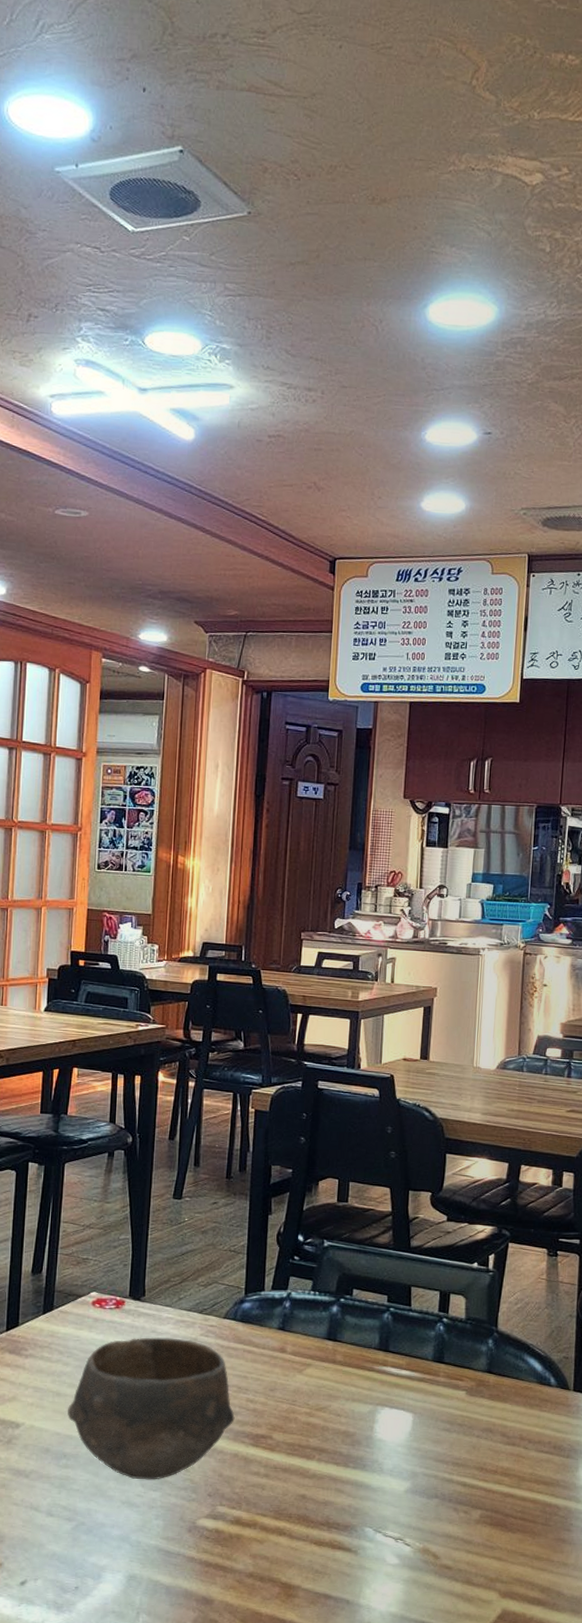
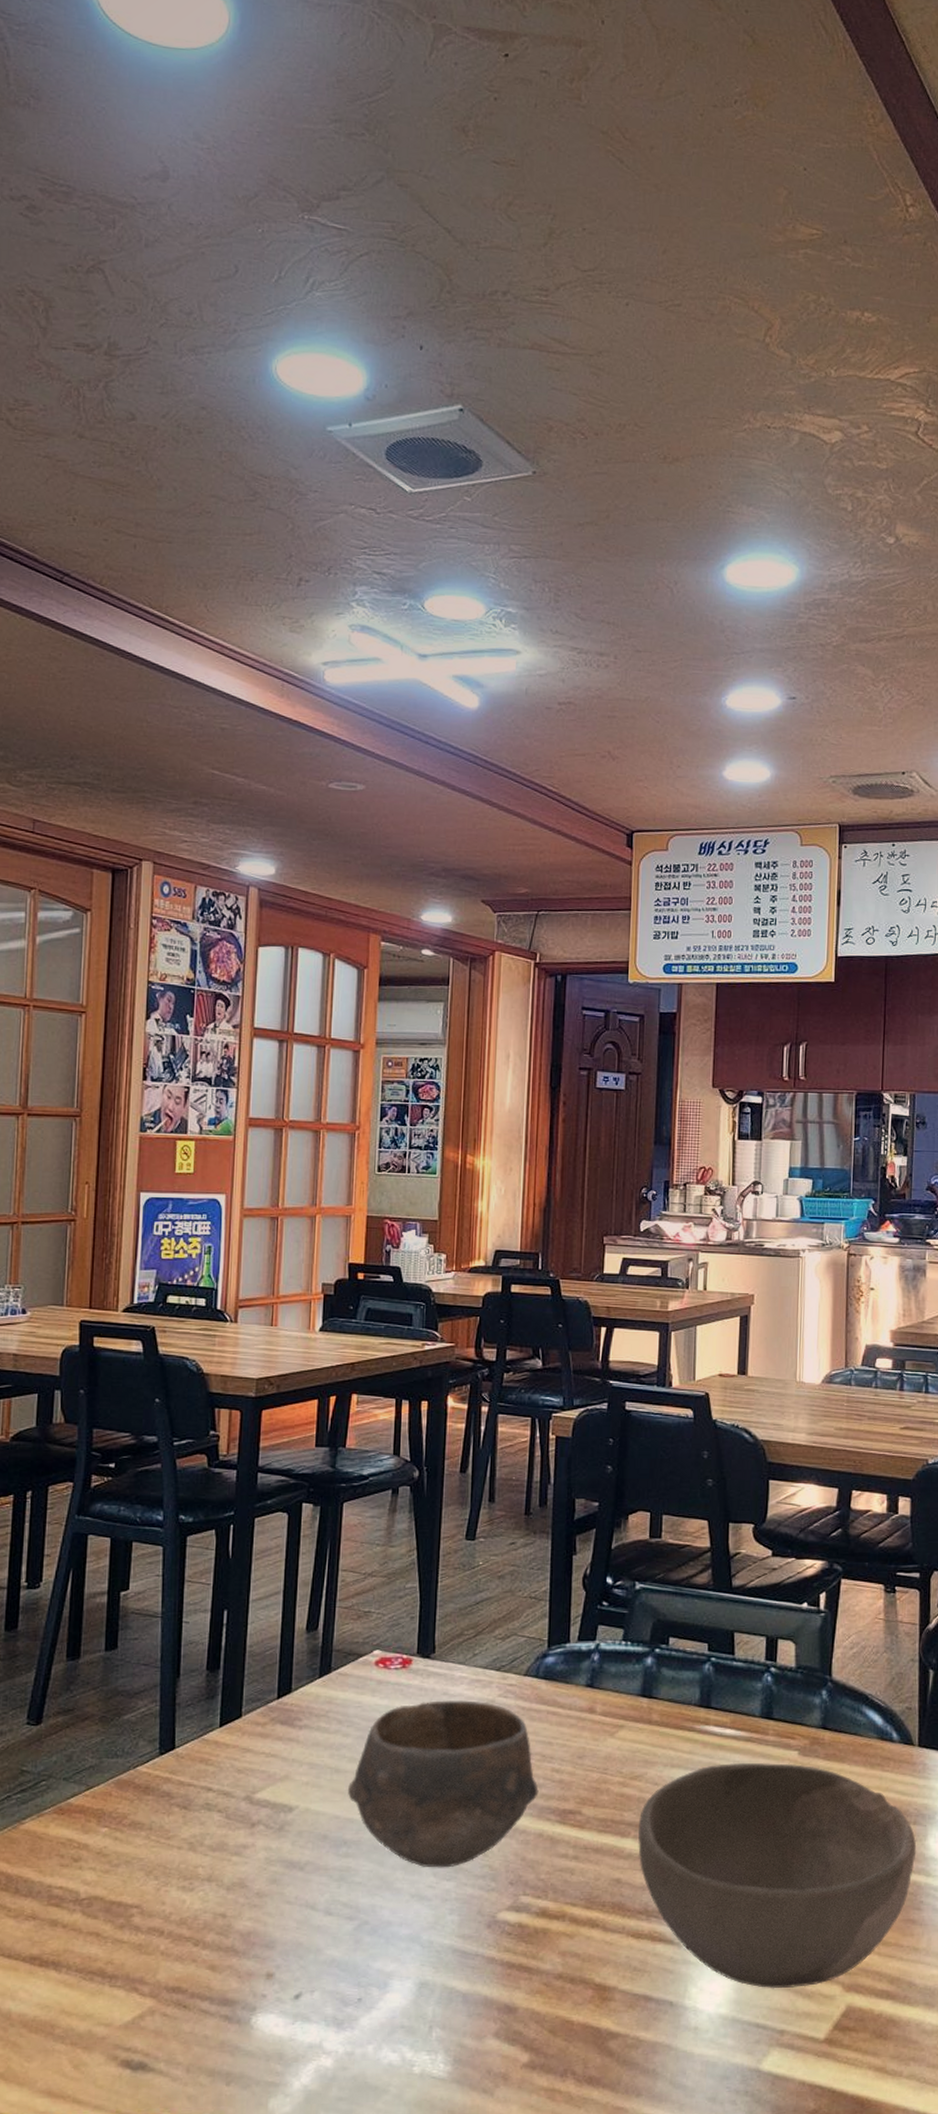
bowl: none [321,1399,569,1593] -> present [637,1762,917,1989]

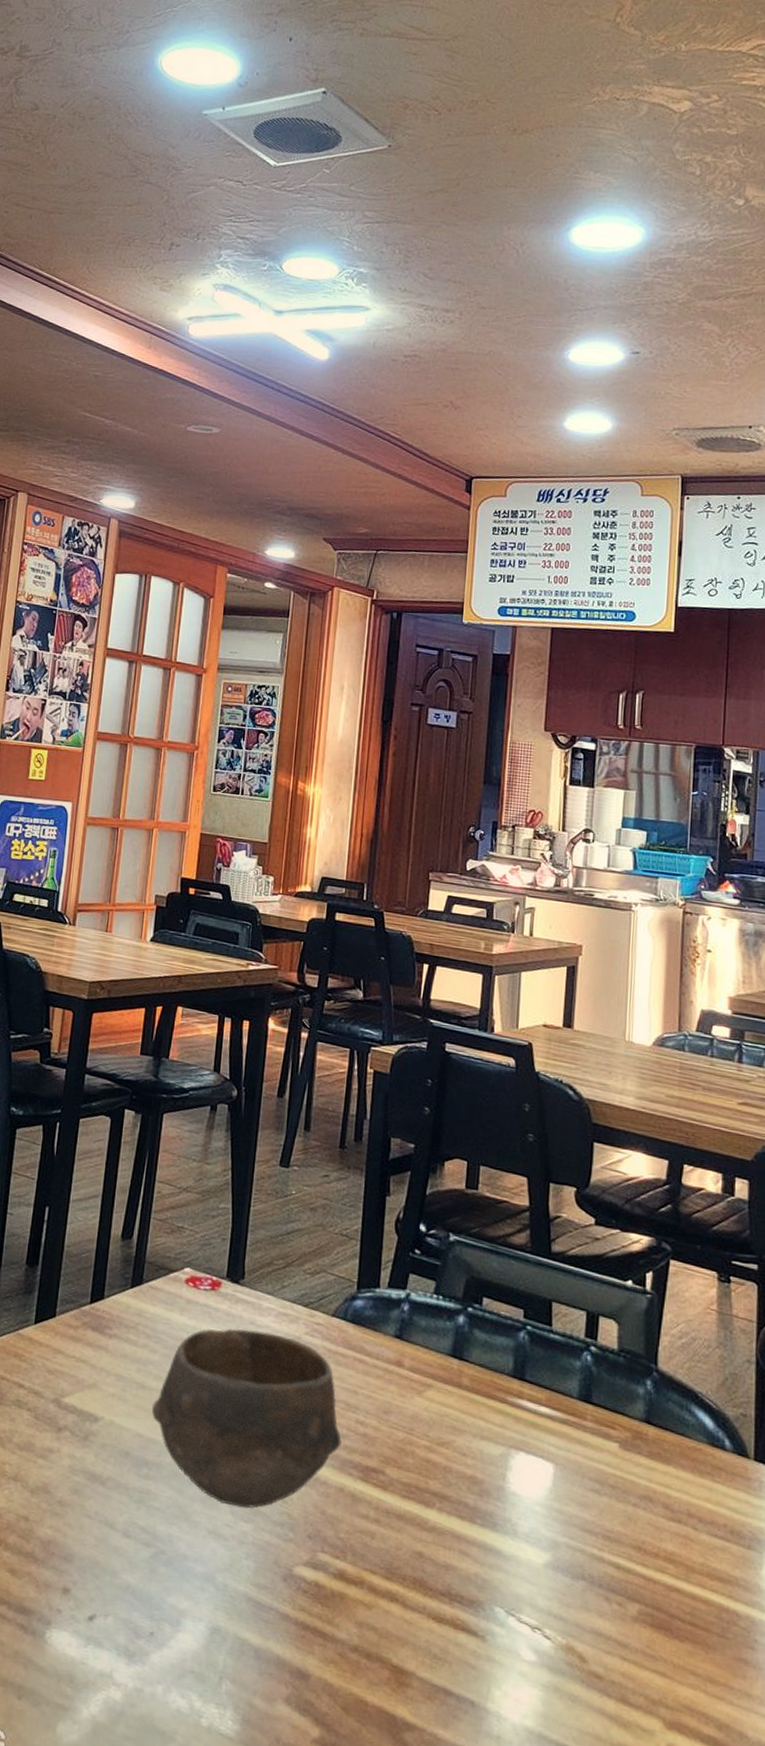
bowl: present [637,1762,917,1989] -> none [442,1443,751,1715]

